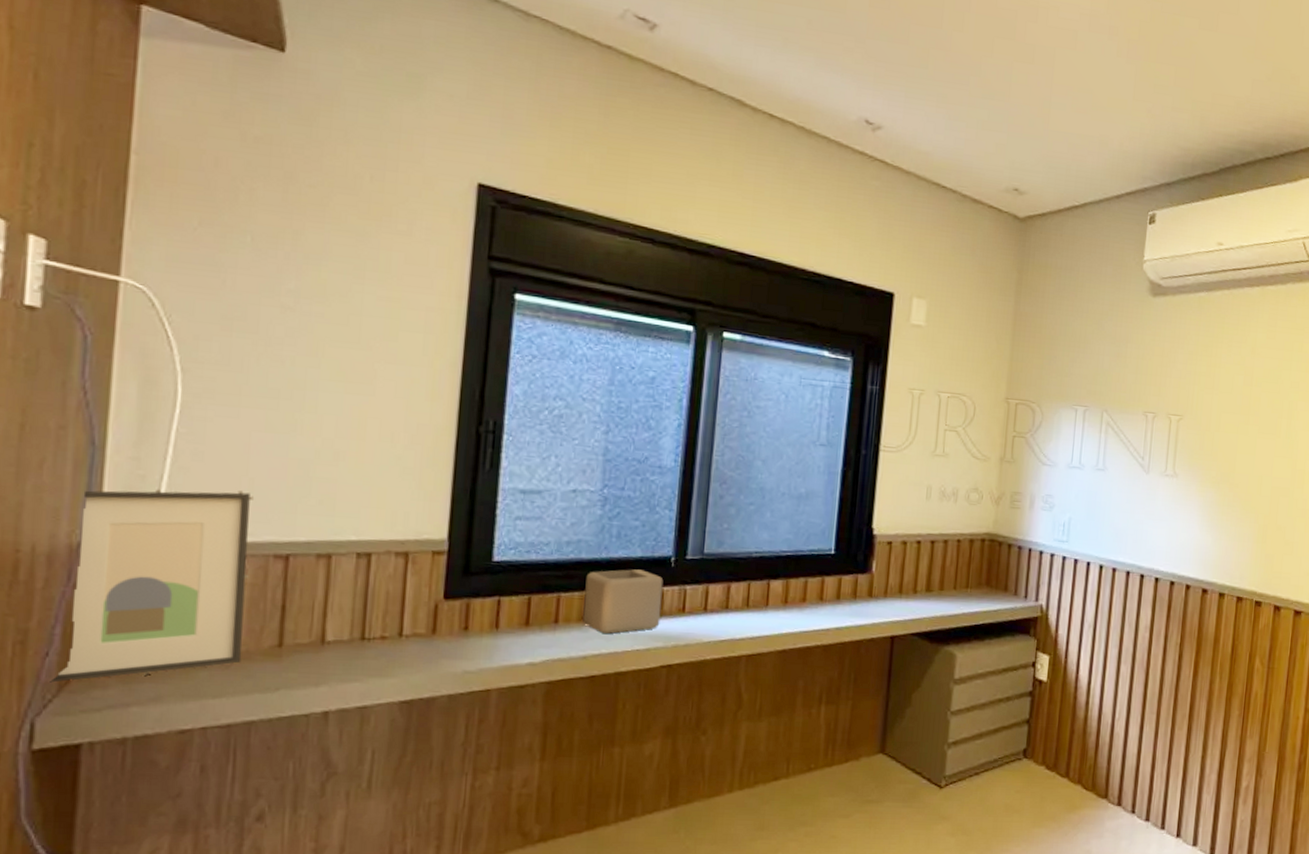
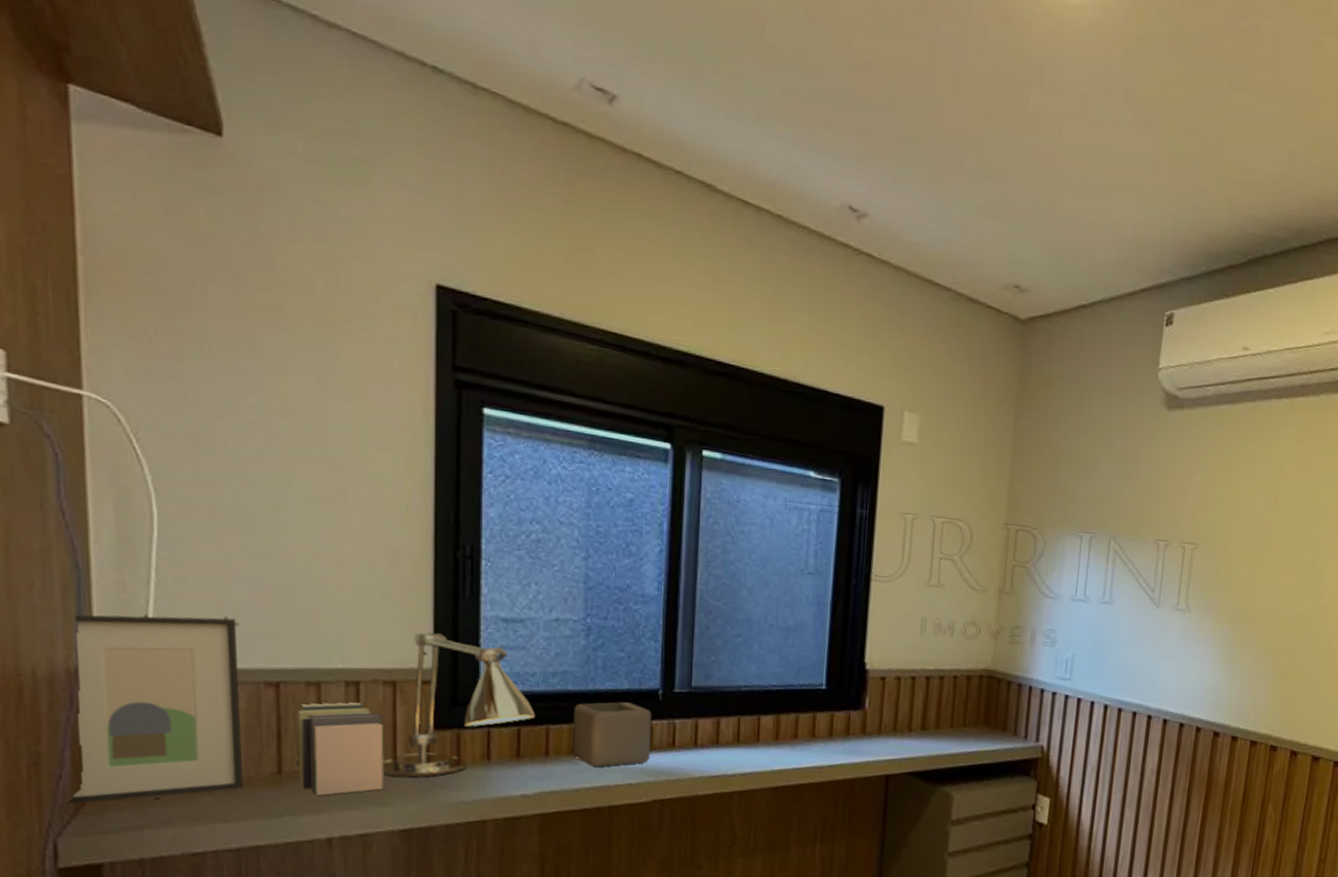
books: none [299,571,394,669] -> present [296,699,385,797]
desk lamp: none [387,504,548,648] -> present [383,632,536,778]

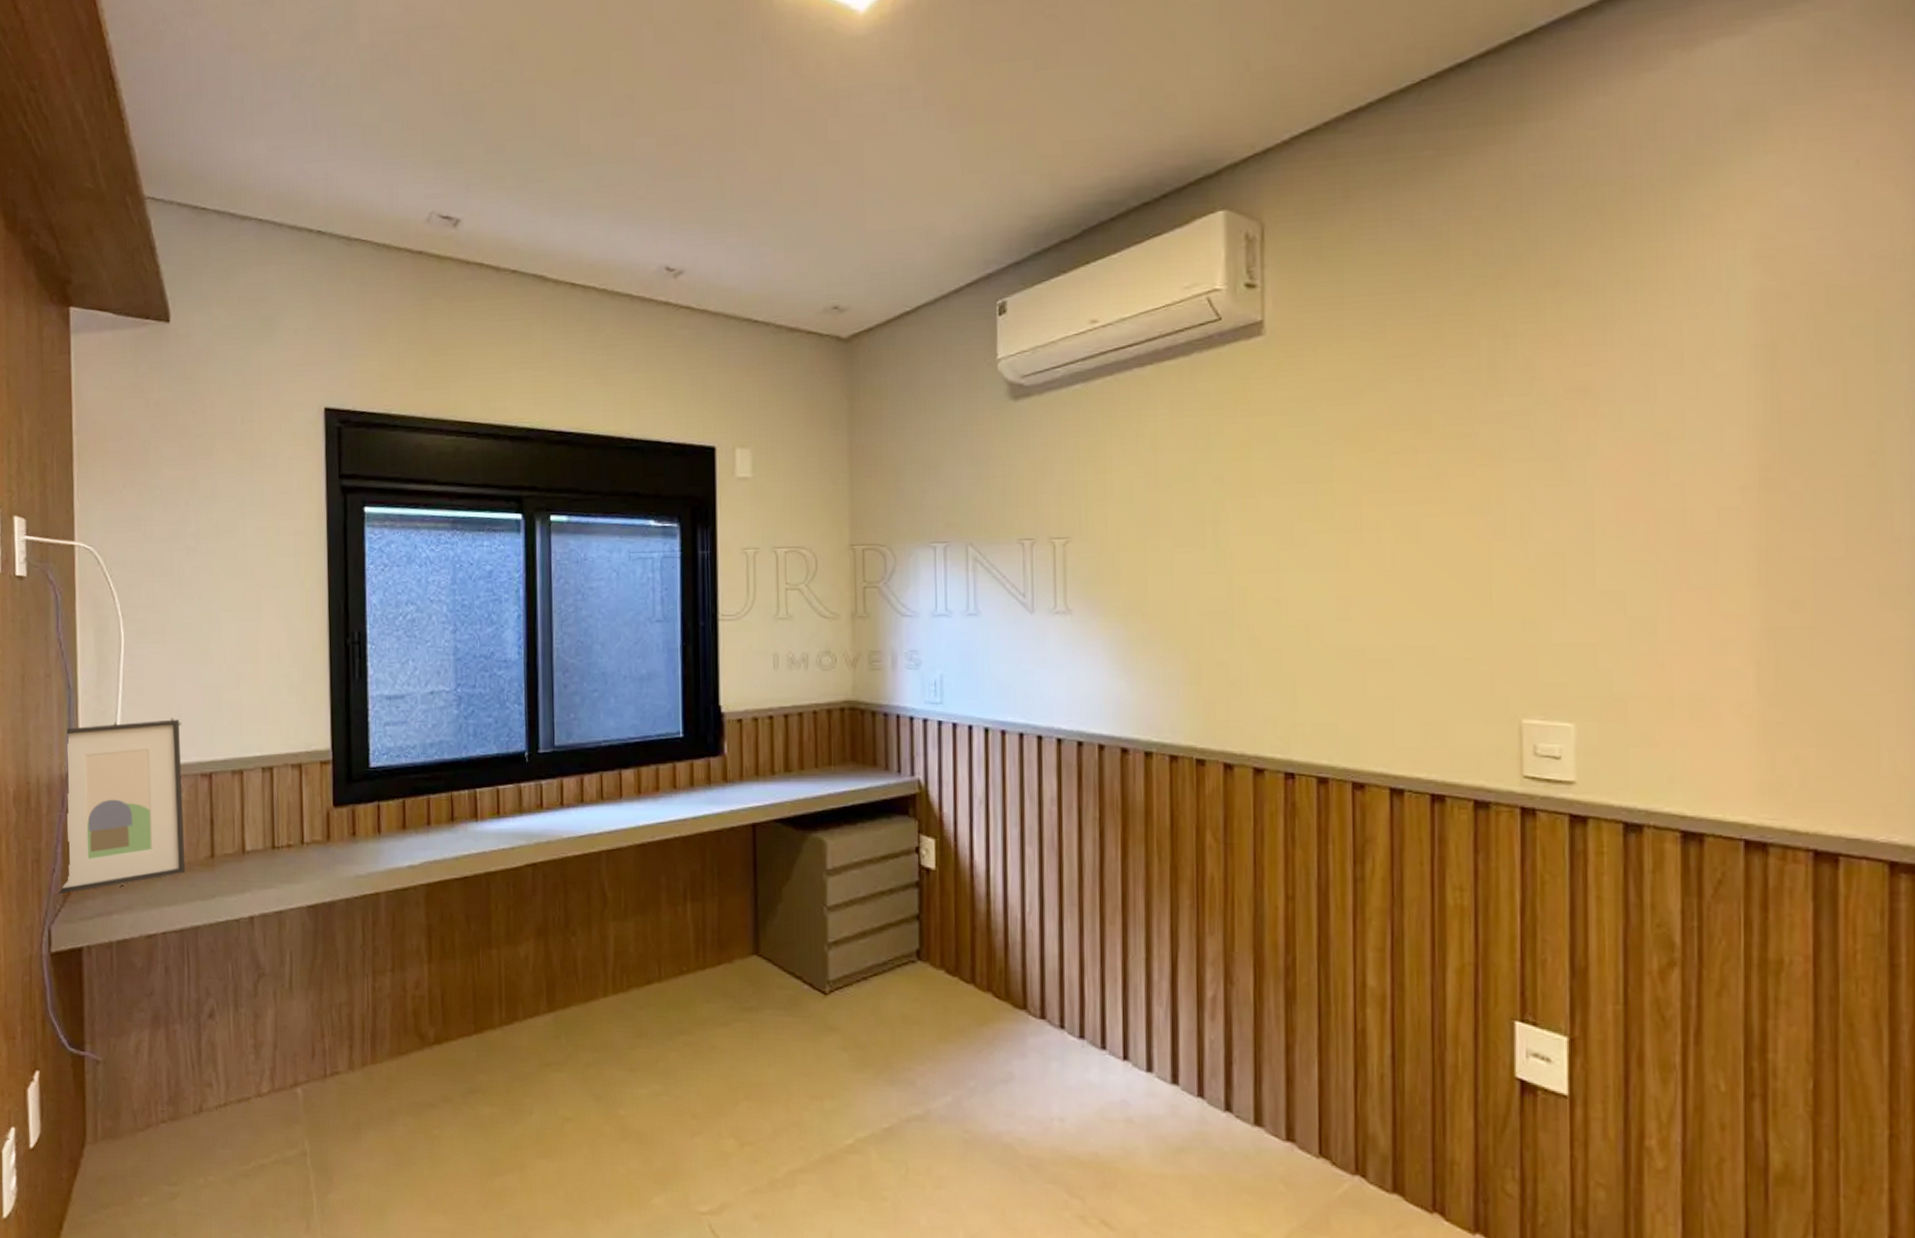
books: present [296,699,385,797] -> none [225,784,295,877]
desk lamp: present [383,632,536,778] -> none [293,715,418,854]
desk organizer: present [573,702,652,768] -> none [450,767,521,835]

